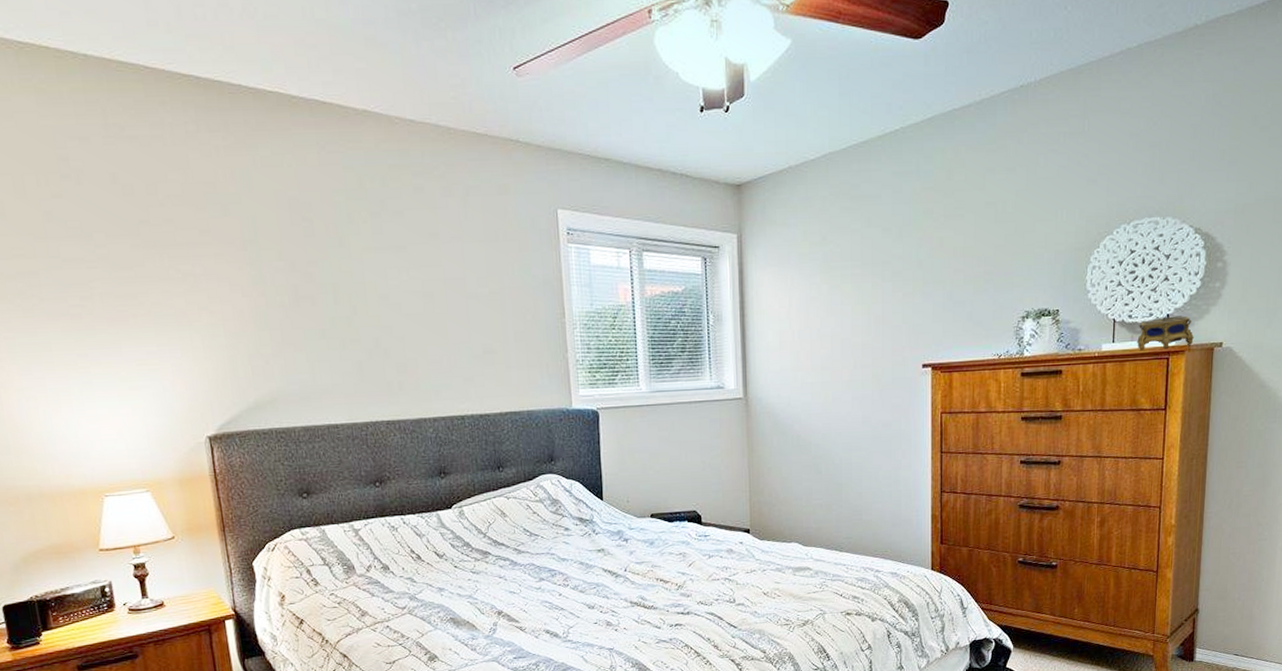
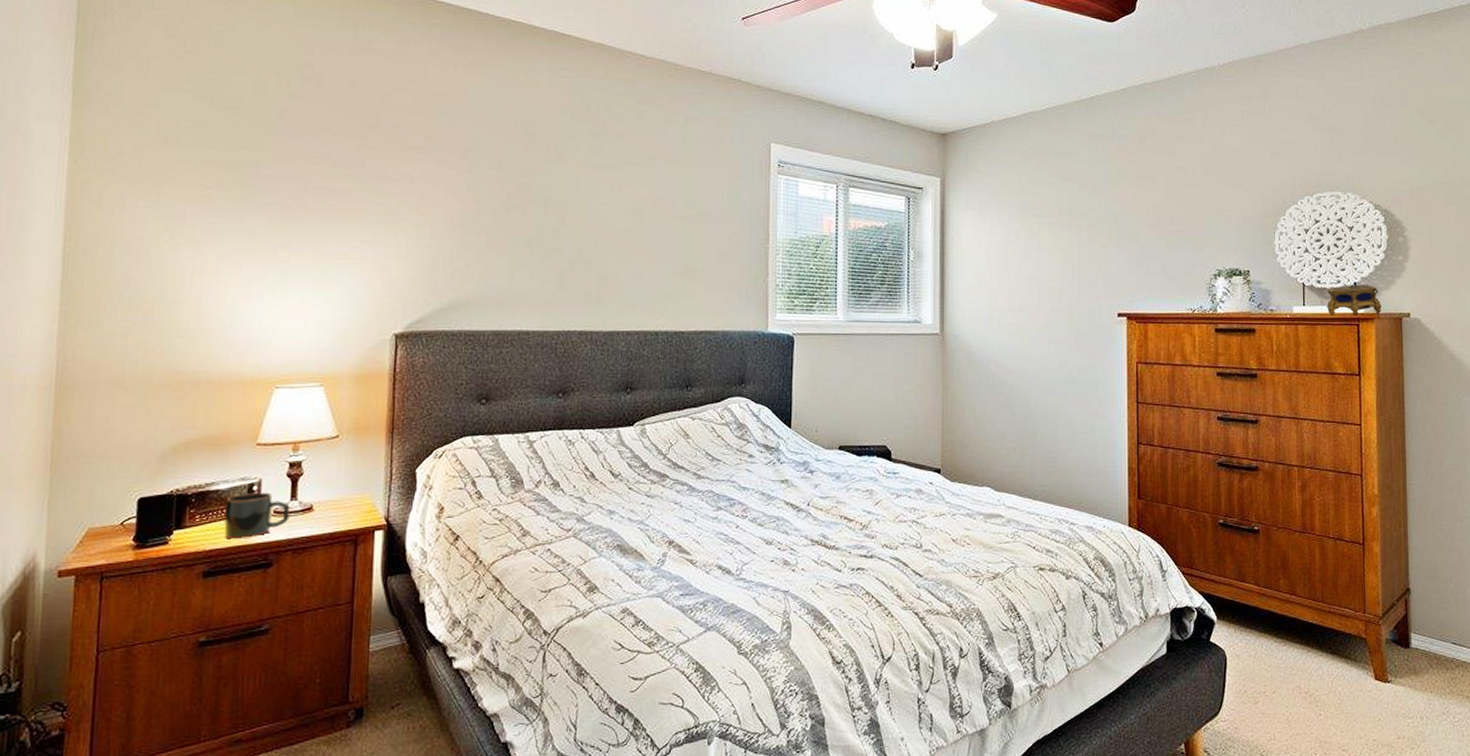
mug: none [83,592,145,637] -> present [224,492,290,540]

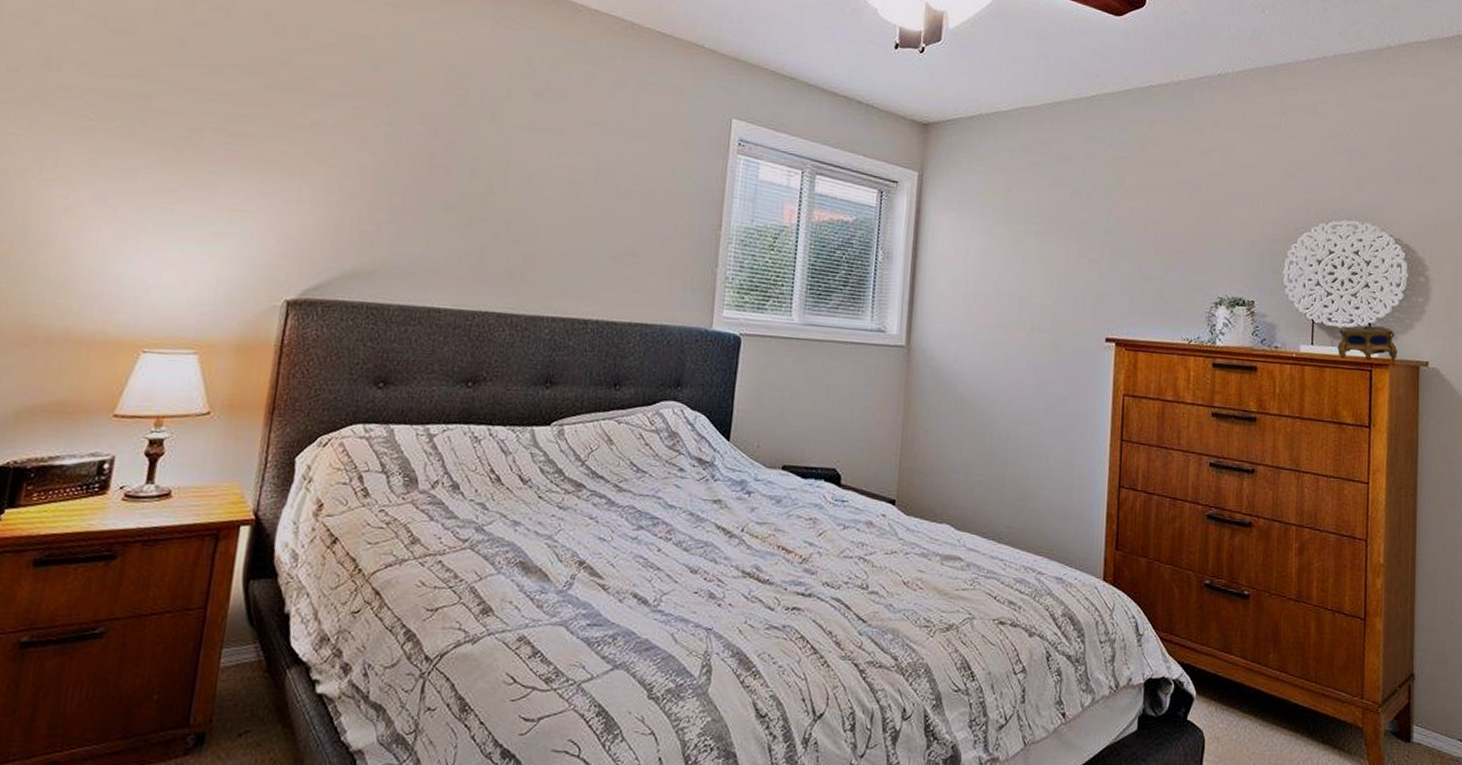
mug: present [224,492,290,540] -> none [64,471,145,525]

